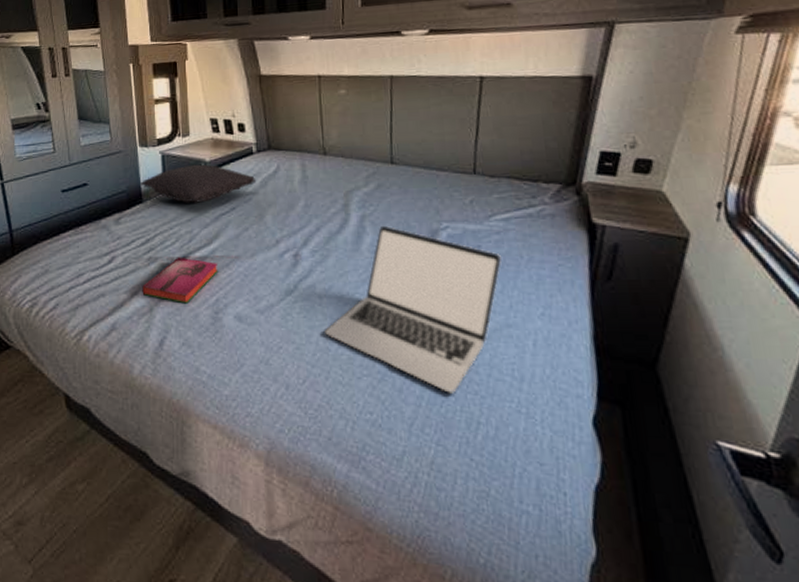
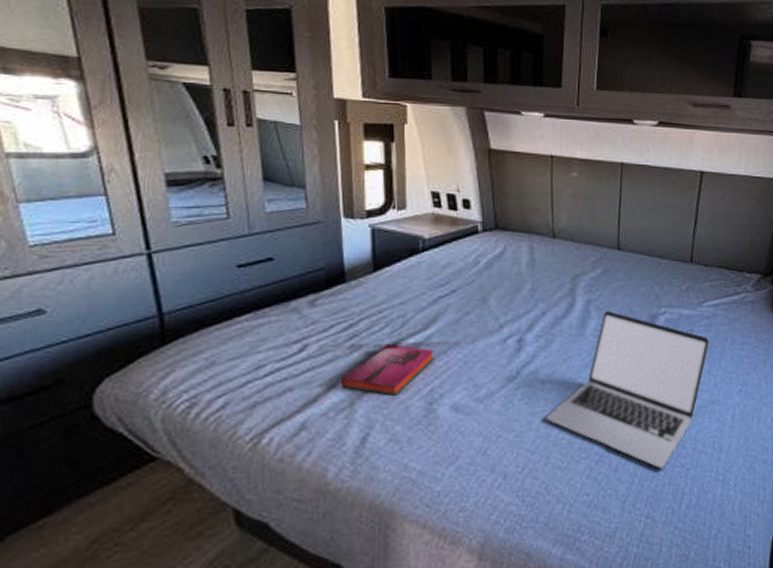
pillow: present [140,164,255,203] -> none [343,241,479,284]

